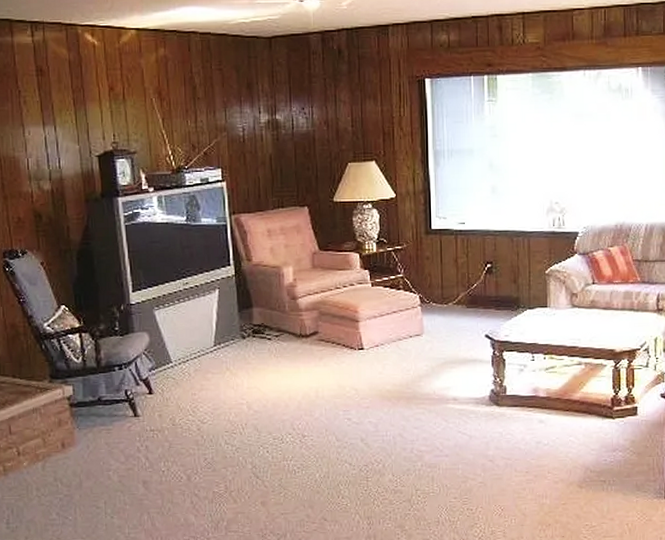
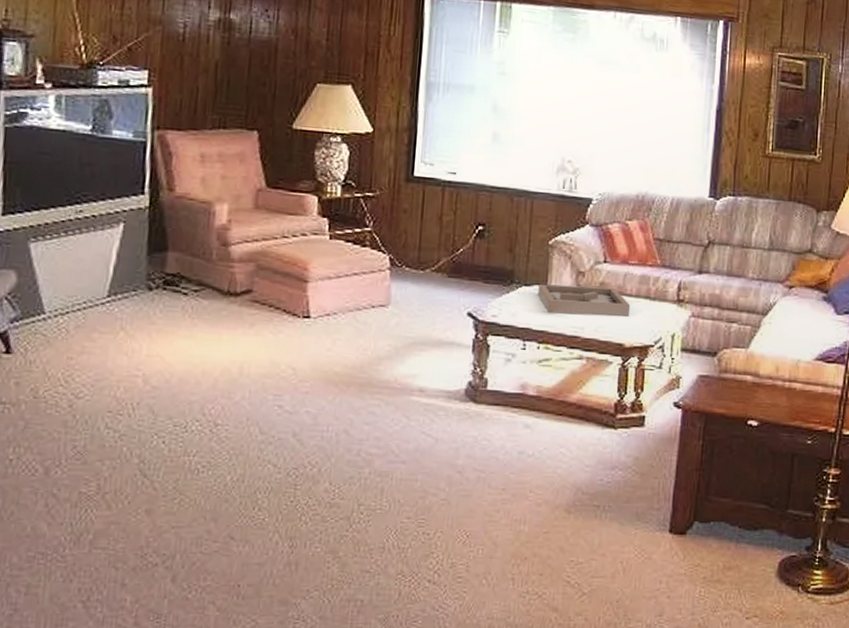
decorative tray: none [540,305,618,329] -> present [538,283,631,318]

